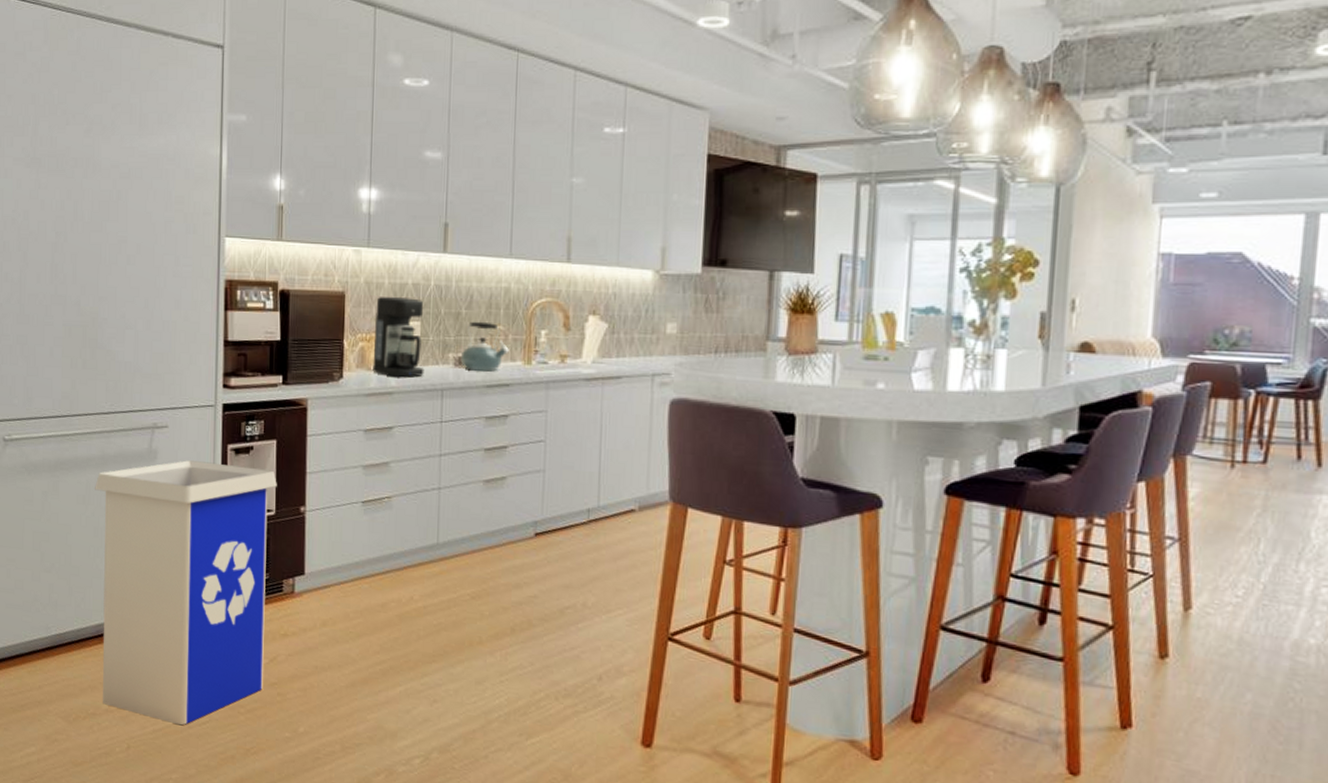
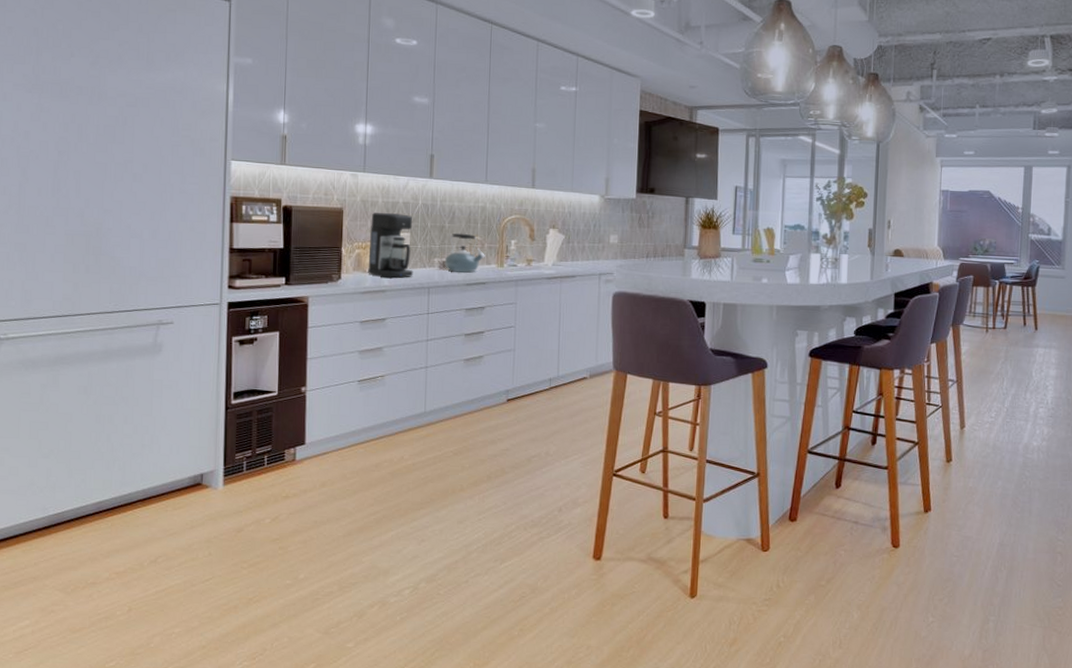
recycling bin: present [95,460,277,726] -> none [97,352,280,585]

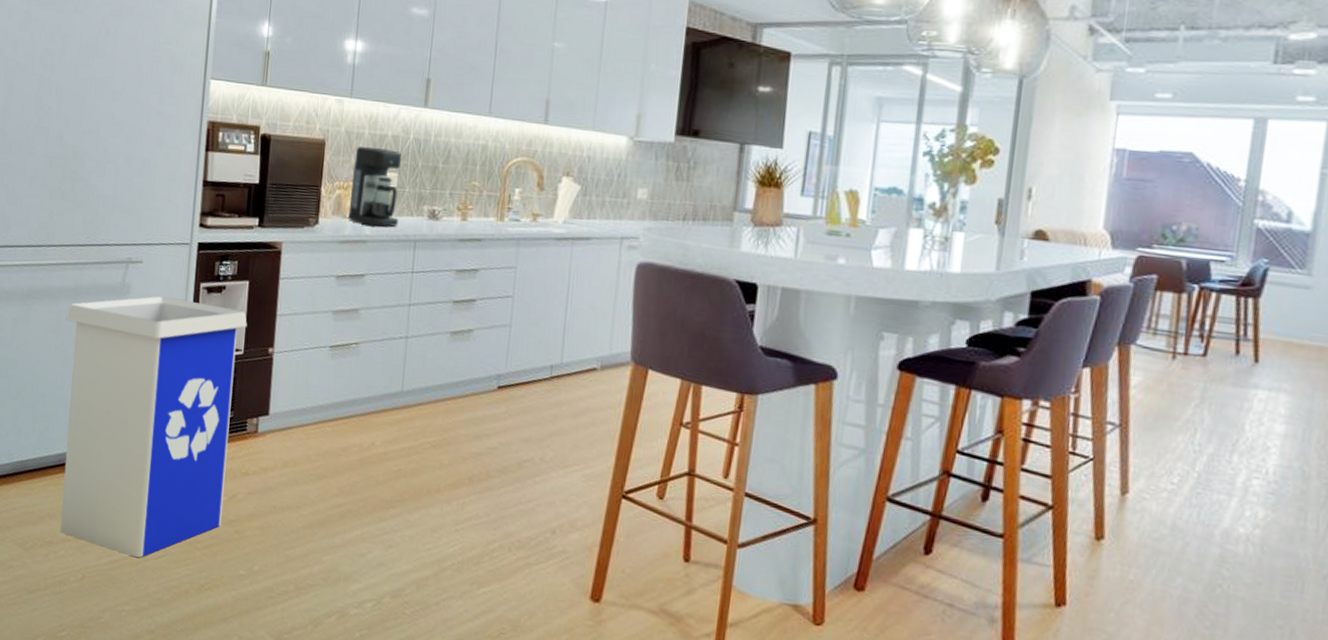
recycling bin: none [97,352,280,585] -> present [60,296,247,558]
kettle: present [444,233,485,274] -> none [434,175,483,227]

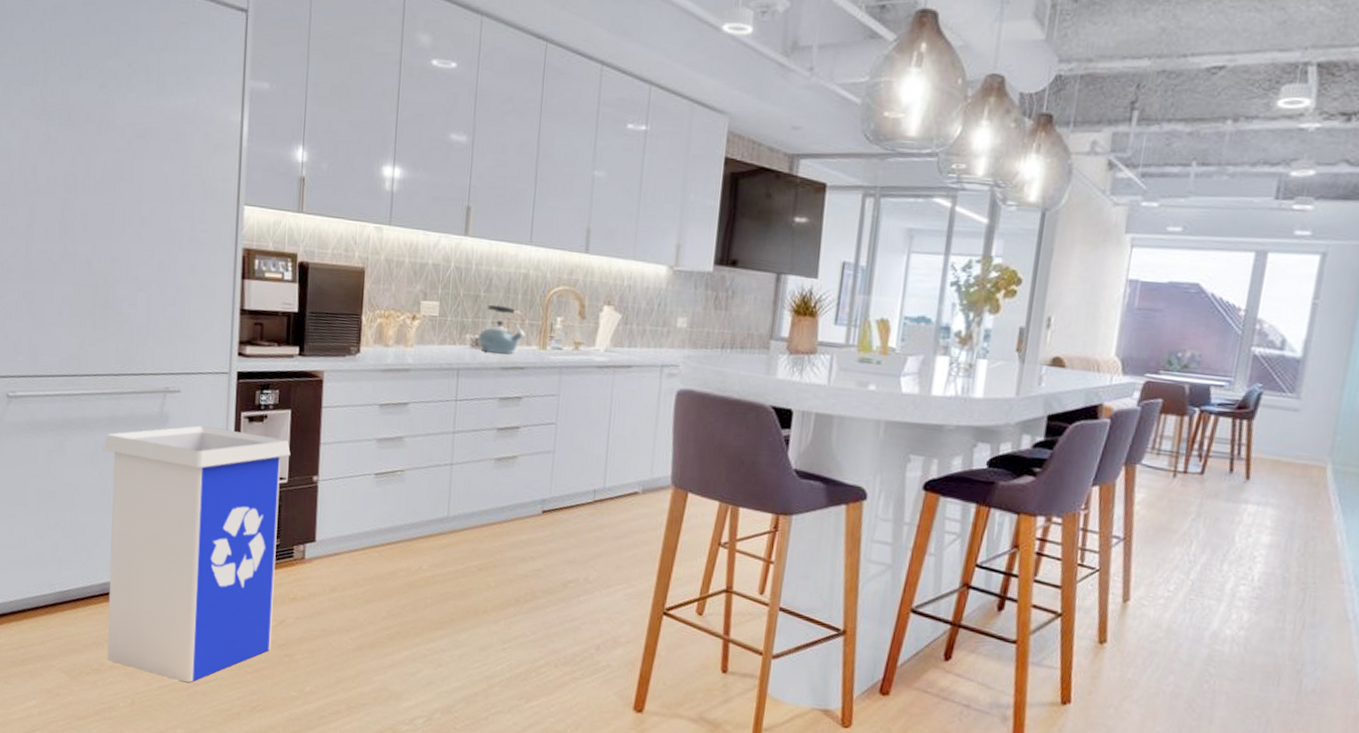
coffee maker: present [348,147,402,227] -> none [390,275,444,356]
kettle: none [434,175,483,227] -> present [477,304,526,355]

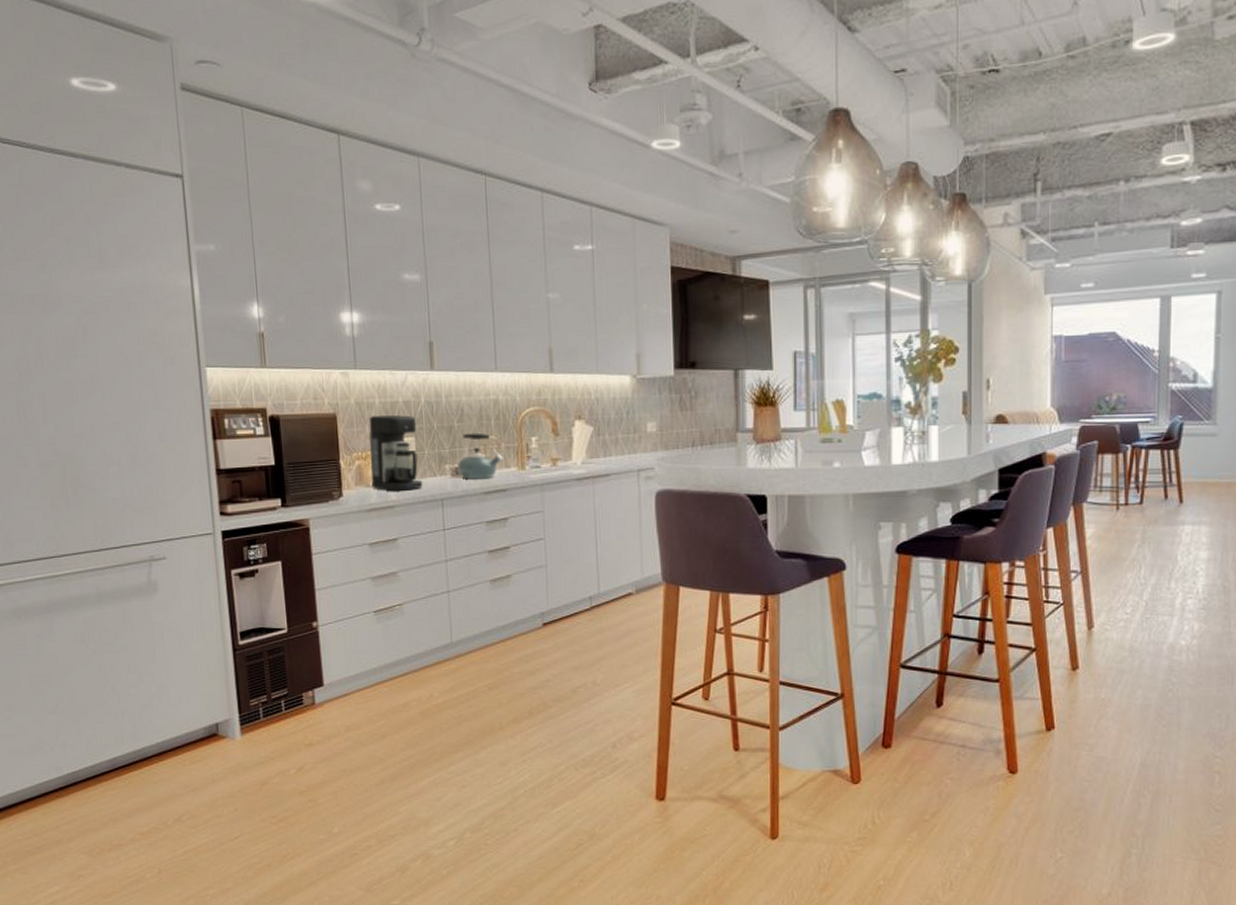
recycling bin: present [103,425,291,683] -> none [93,589,293,843]
coffee maker: none [390,275,444,356] -> present [369,414,423,491]

